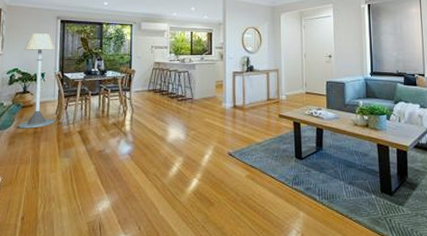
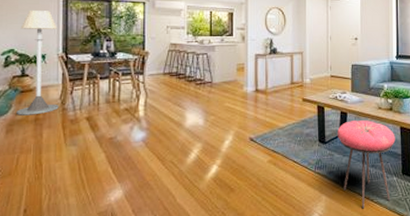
stool: none [314,137,373,227] -> present [338,120,395,209]

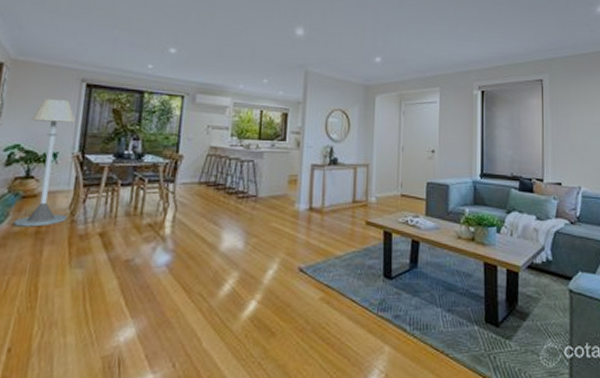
stool: present [338,120,395,209] -> none [407,252,478,366]

